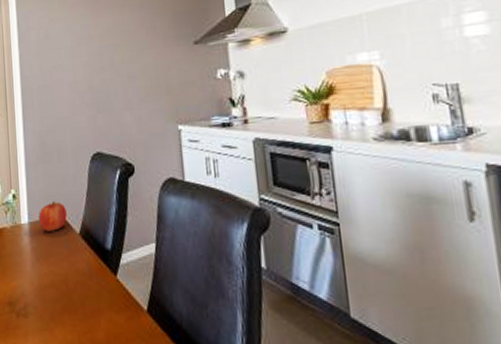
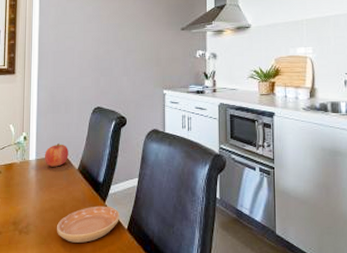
saucer: none [59,280,136,329] -> present [56,206,119,243]

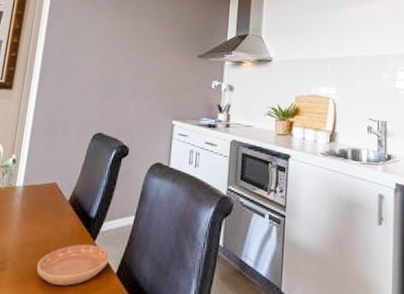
fruit: present [44,142,68,167] -> none [32,169,61,196]

